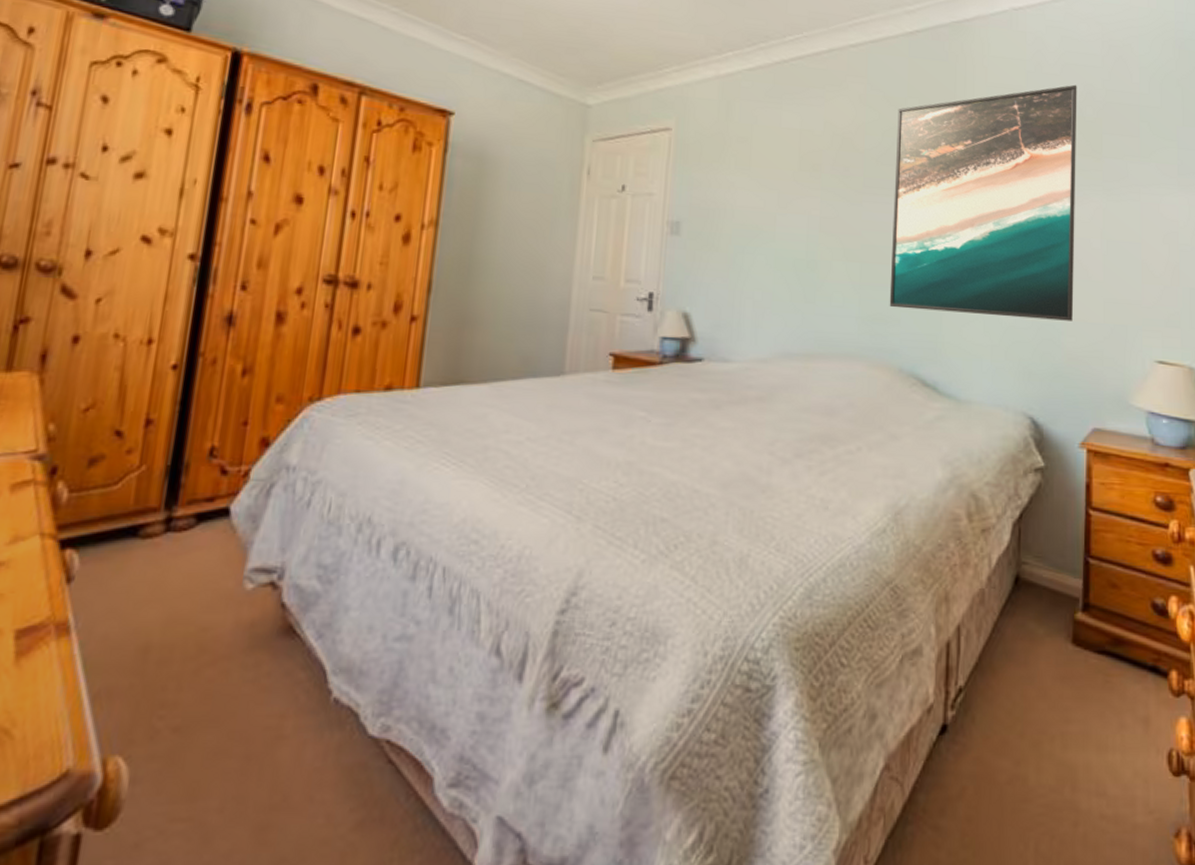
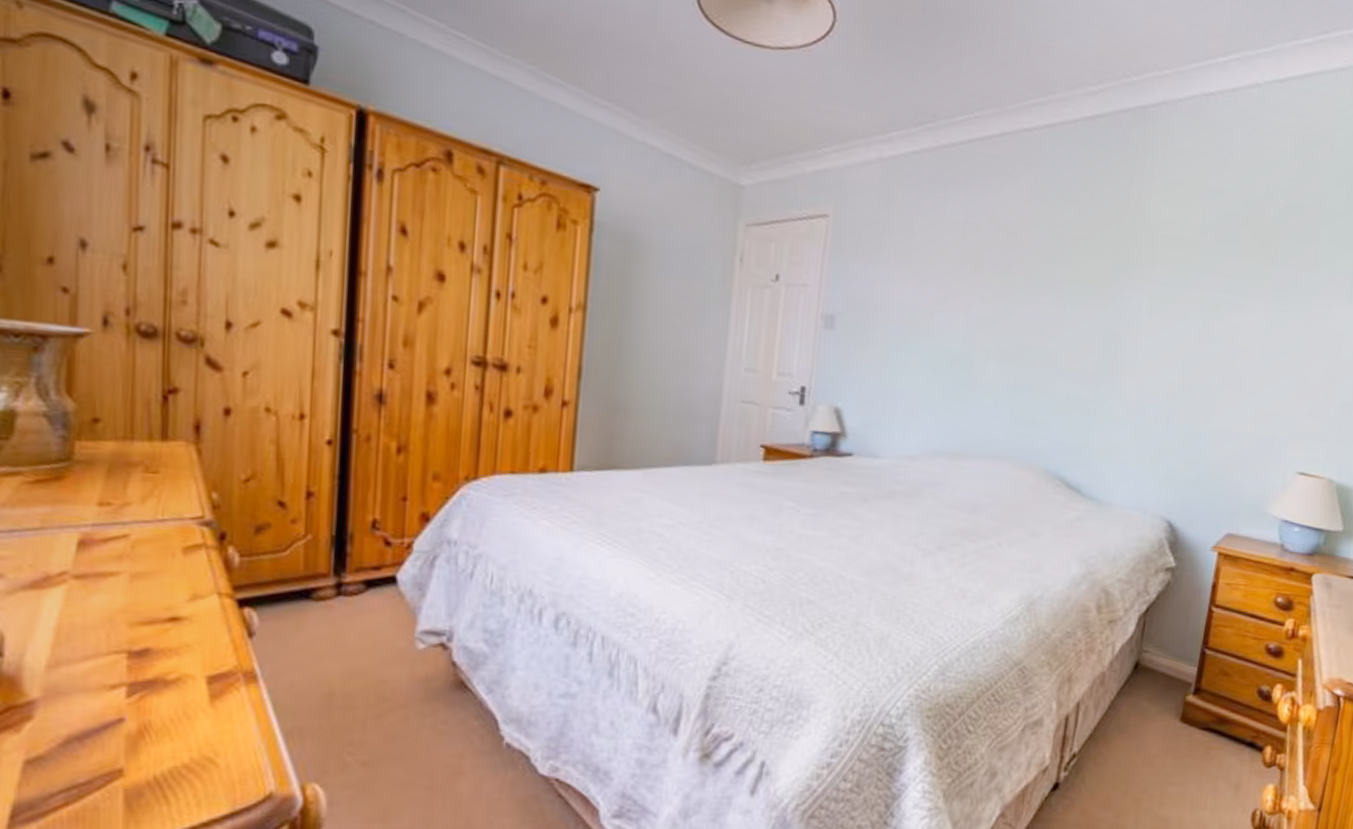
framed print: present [889,84,1077,321] -> none [1041,183,1261,431]

